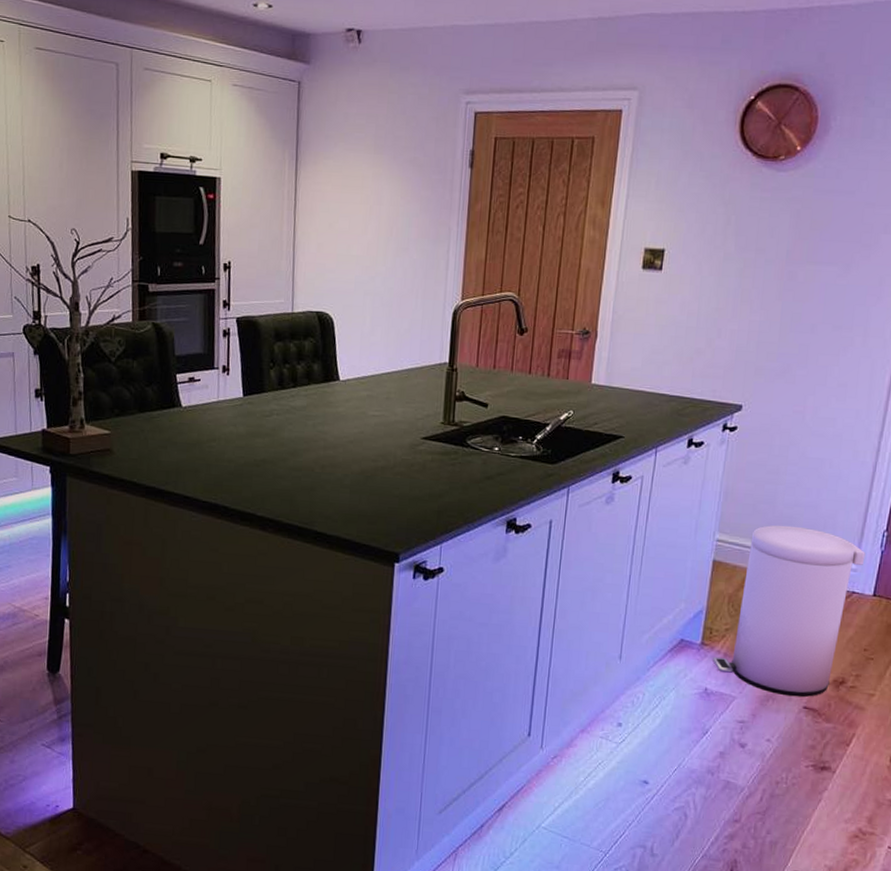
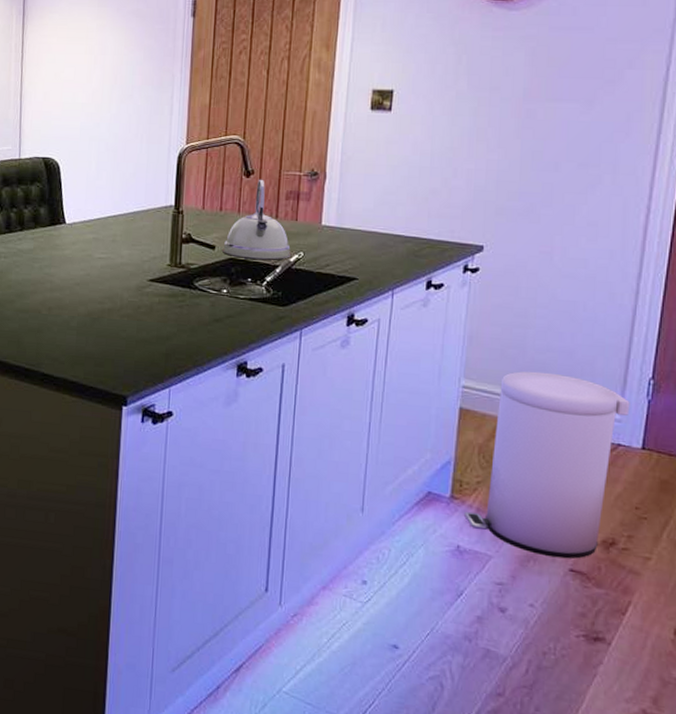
kettle: none [495,337,562,419] -> present [222,179,292,260]

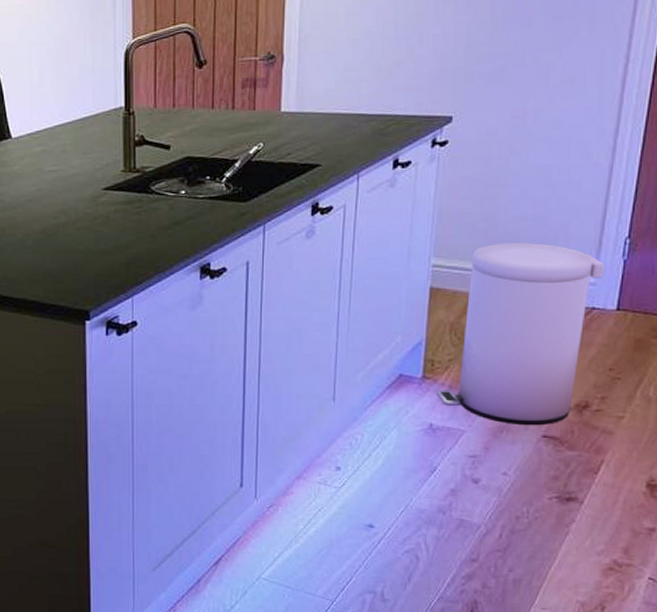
kettle: present [222,179,292,260] -> none [178,68,251,156]

